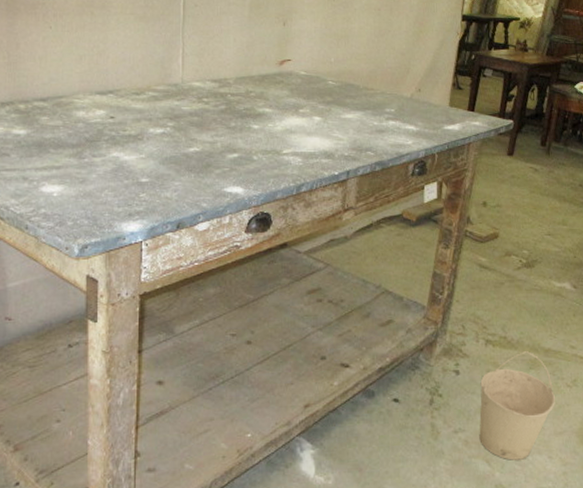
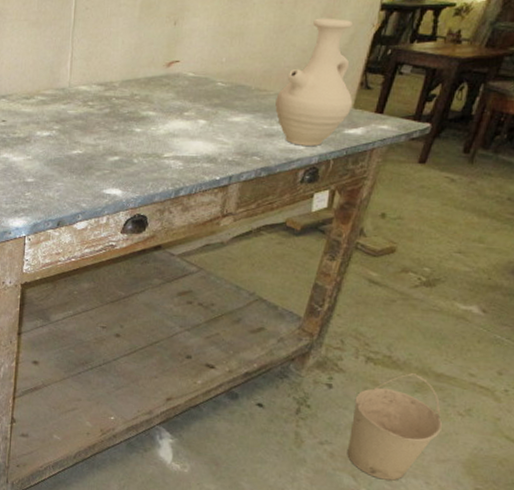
jug: none [382,25,448,141] -> present [275,18,353,146]

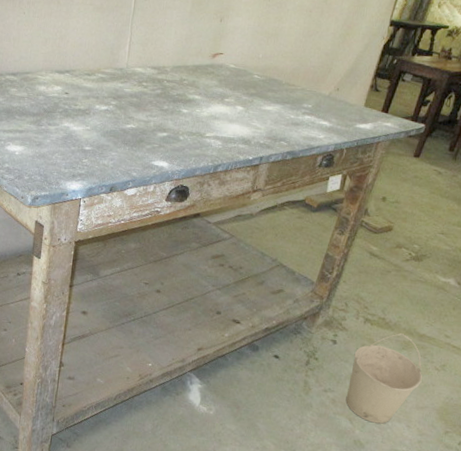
jug: present [275,18,353,146] -> none [301,27,367,136]

